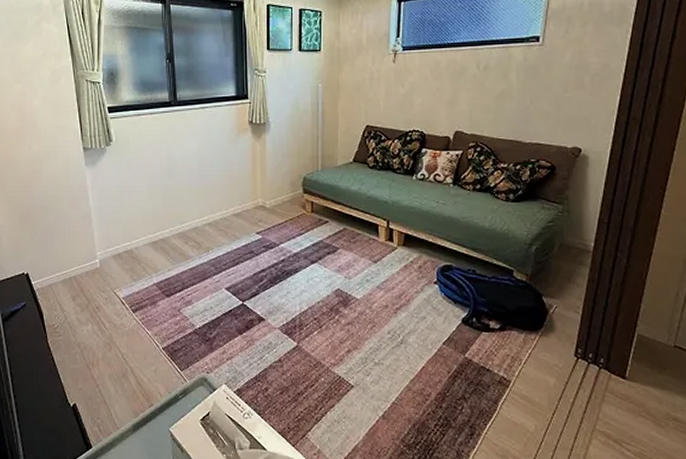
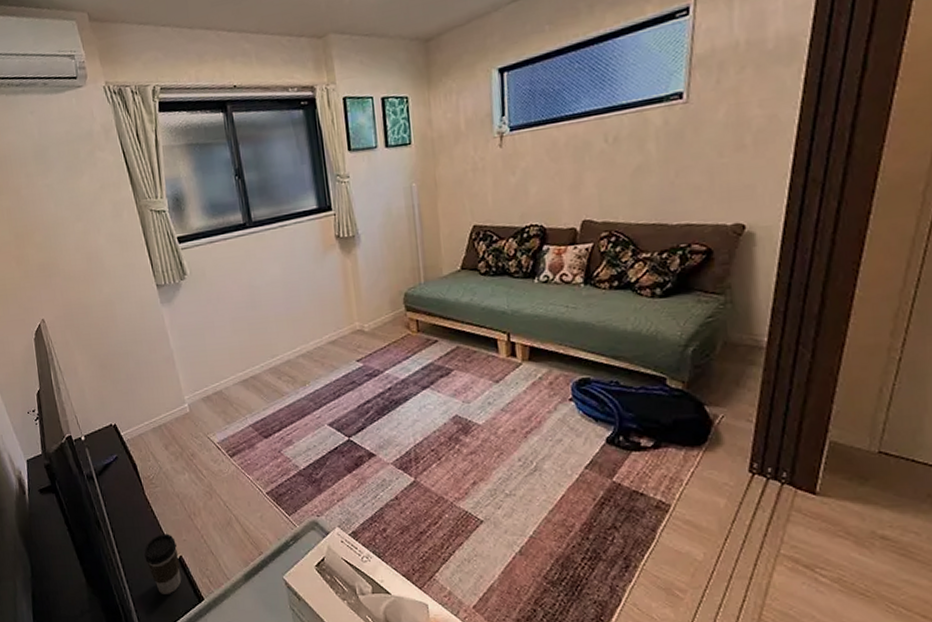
coffee cup: none [40,381,73,441] -> present [144,534,182,594]

